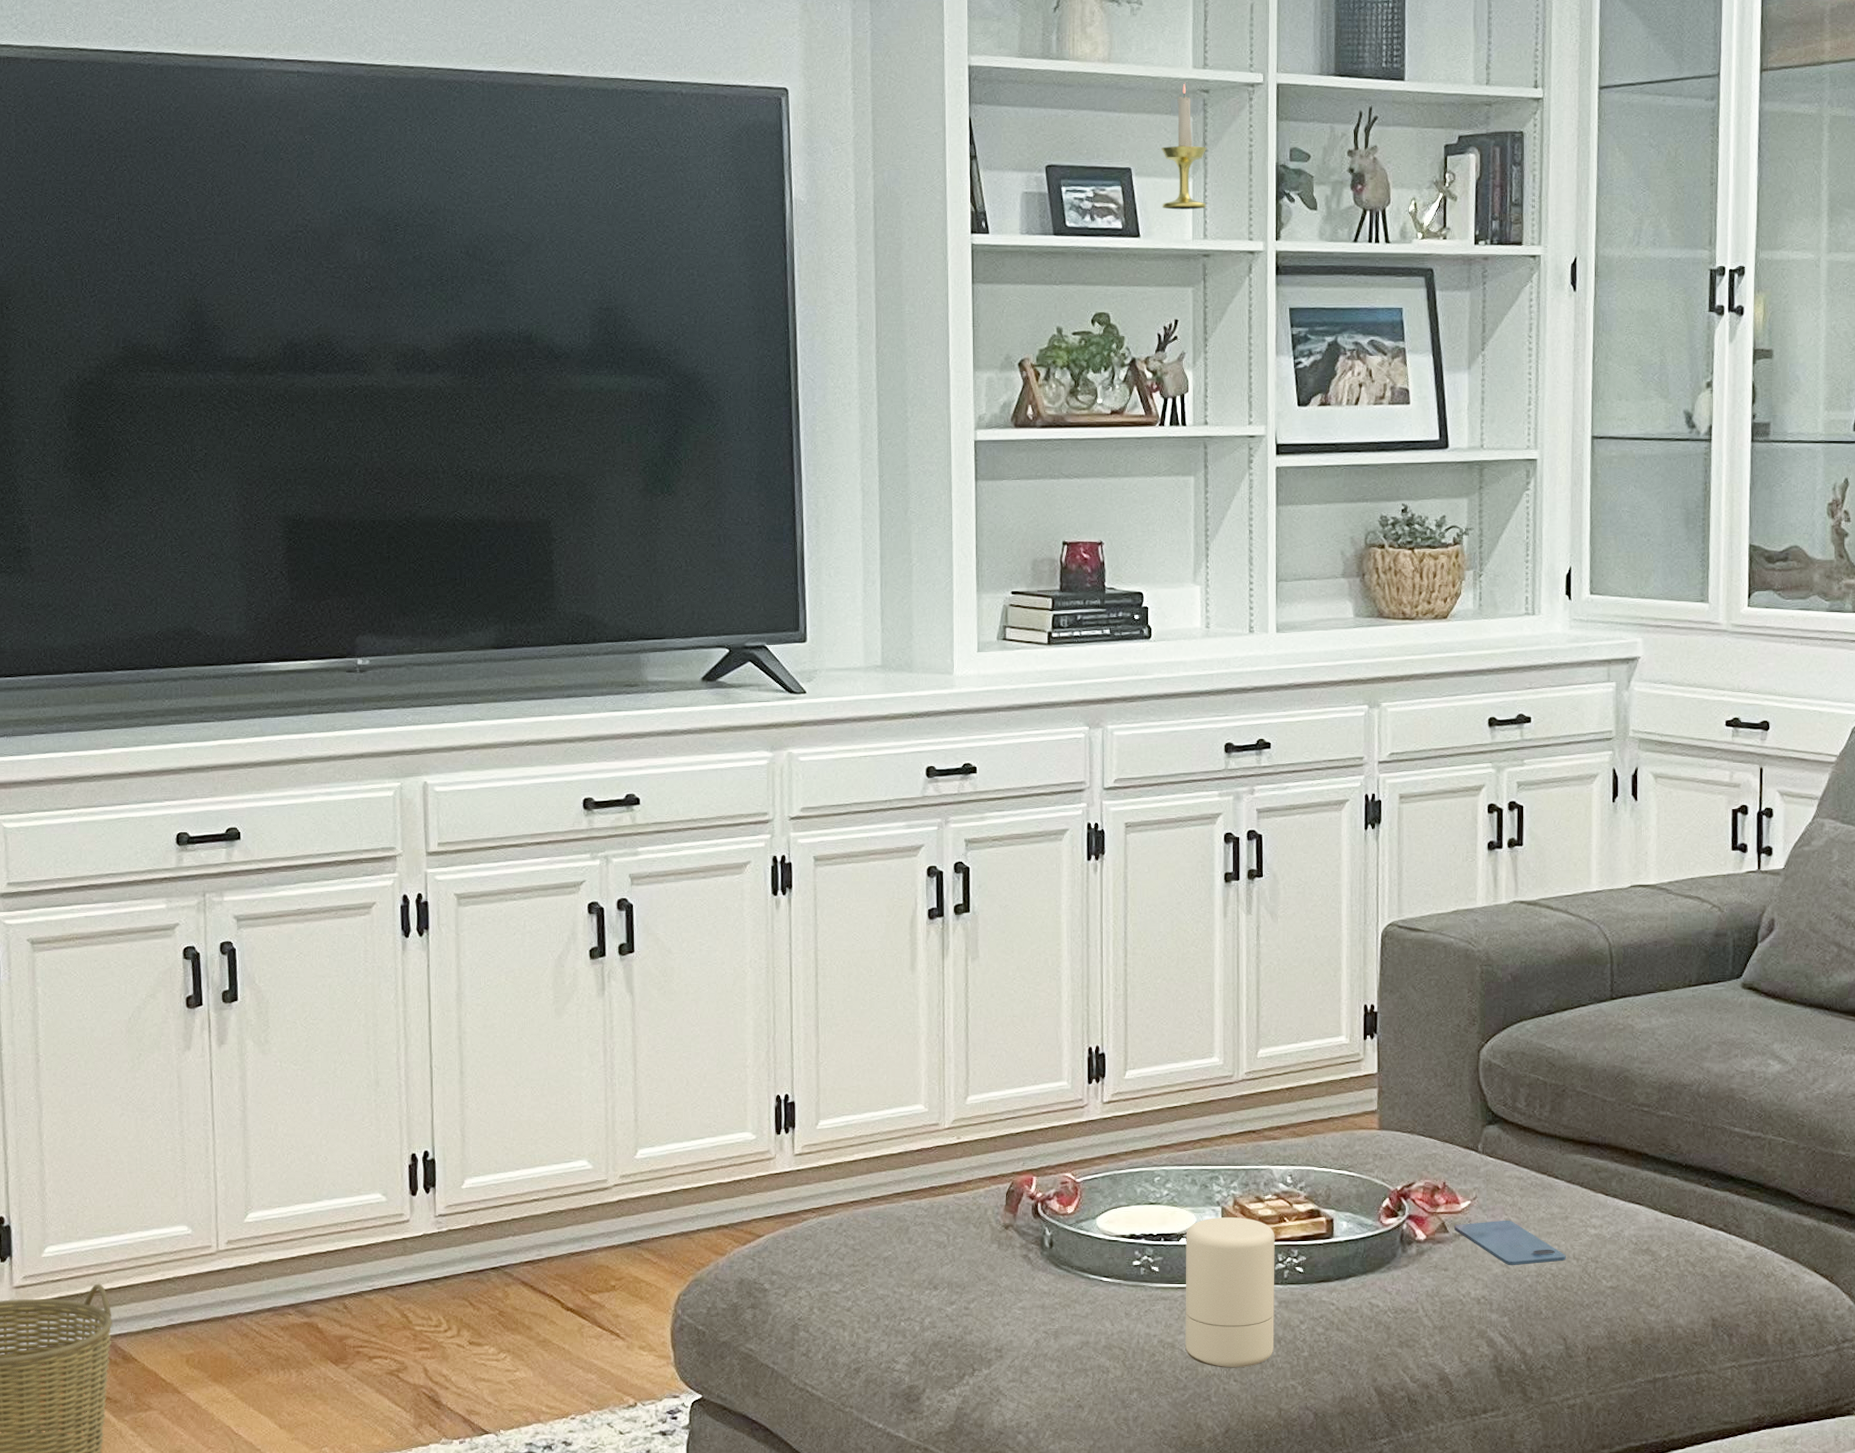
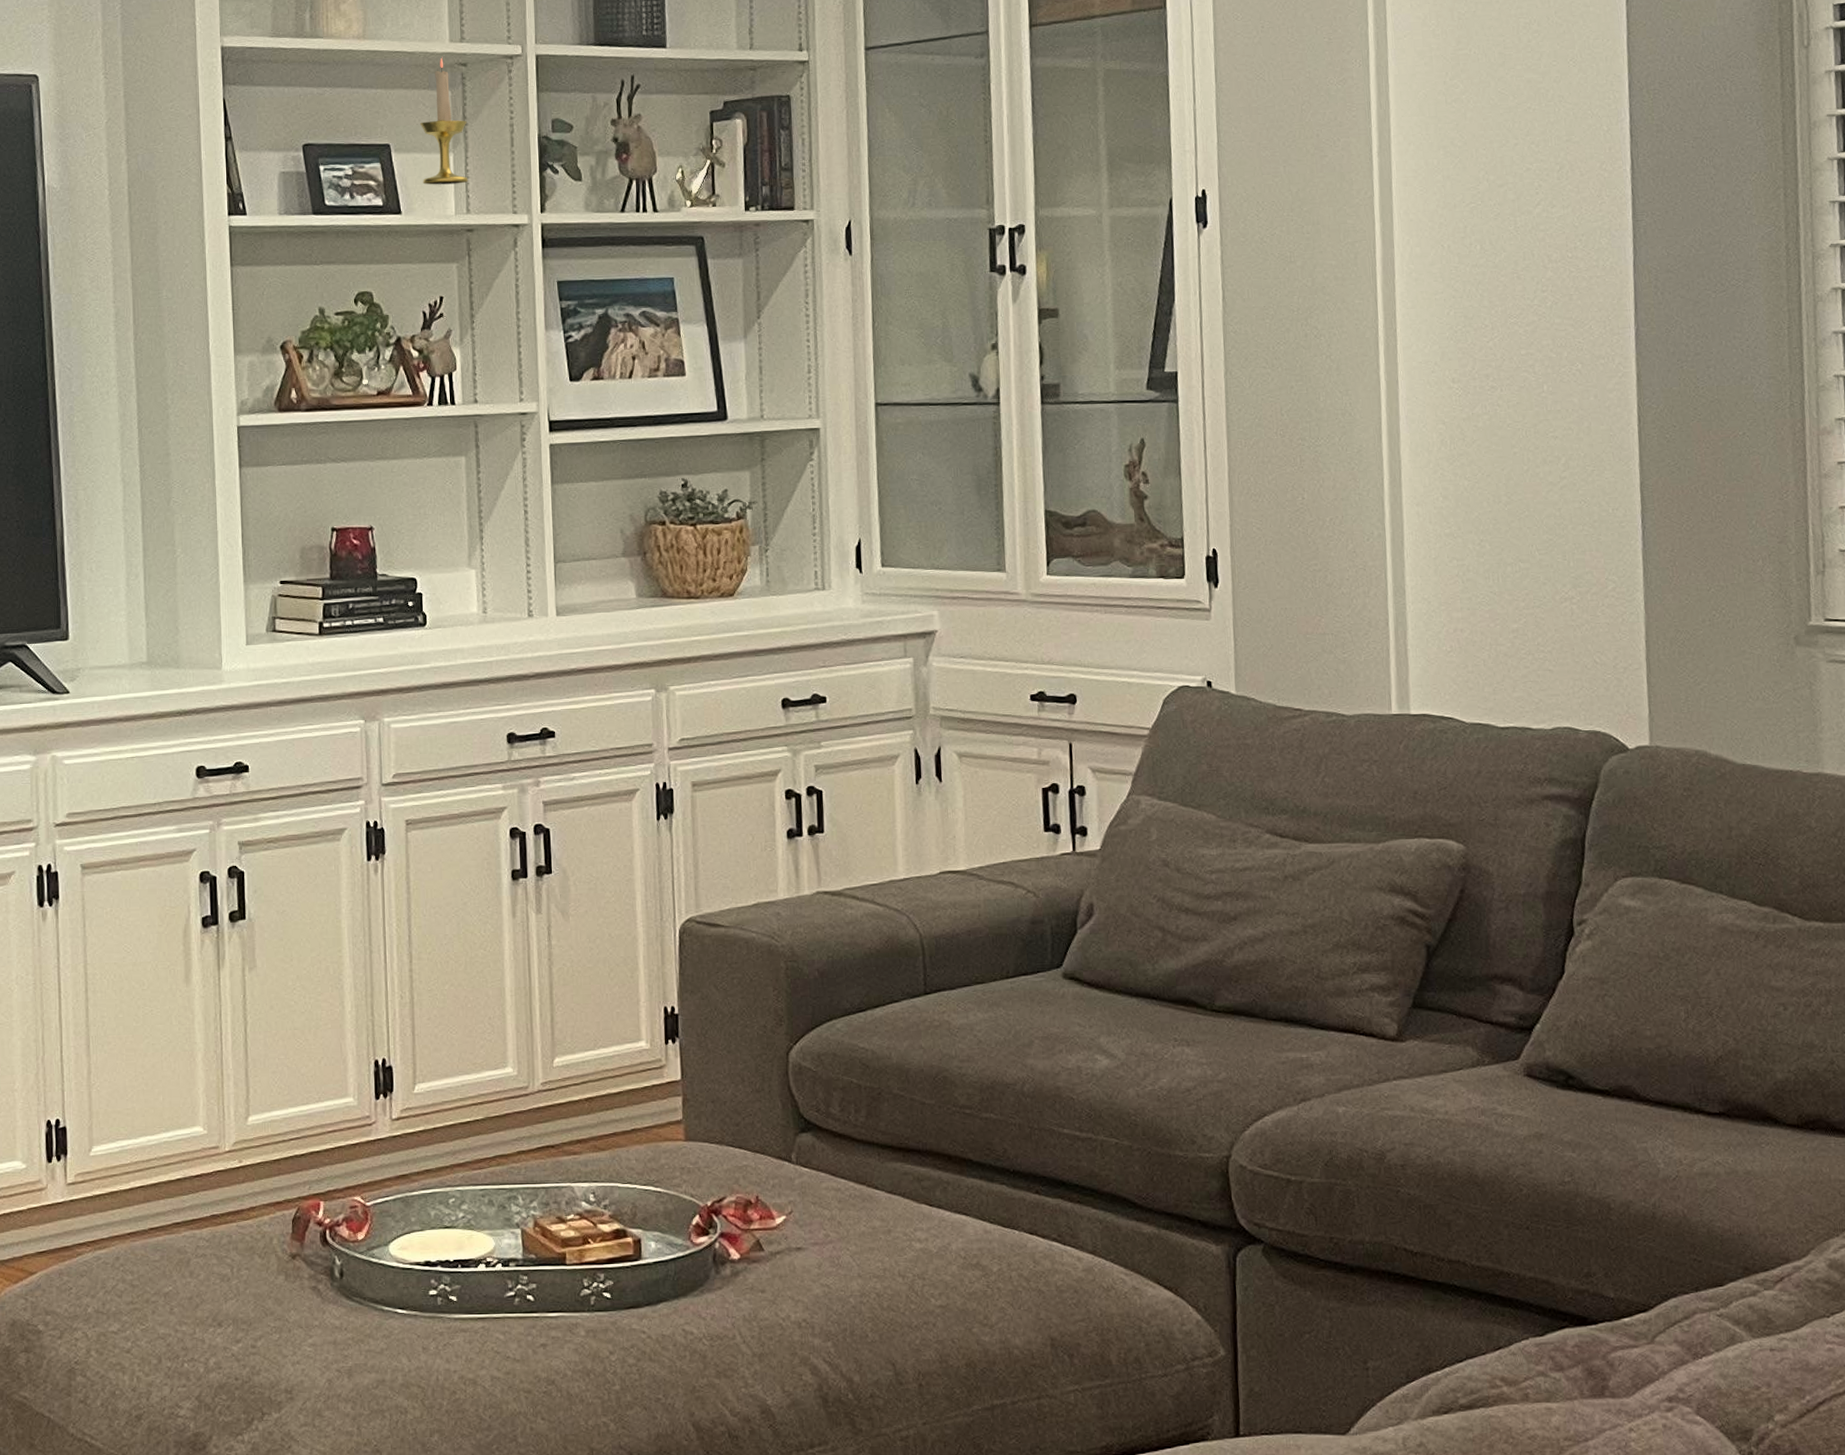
candle: present [1185,1217,1275,1368] -> none [484,1240,583,1405]
smartphone: present [1454,1220,1566,1266] -> none [770,1235,891,1286]

